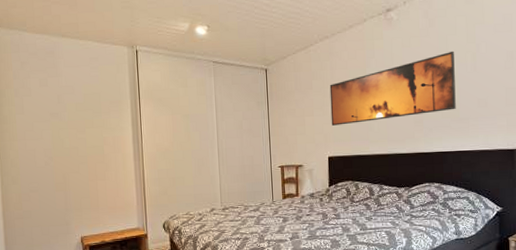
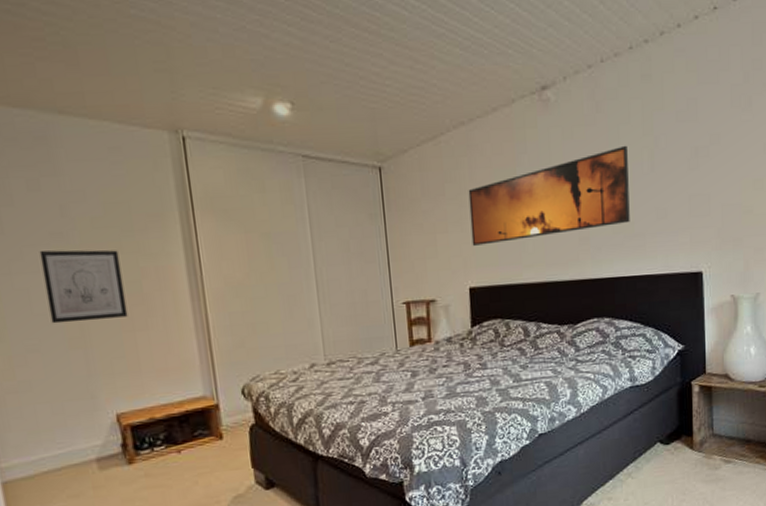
wall art: none [43,125,93,173] -> present [39,250,128,324]

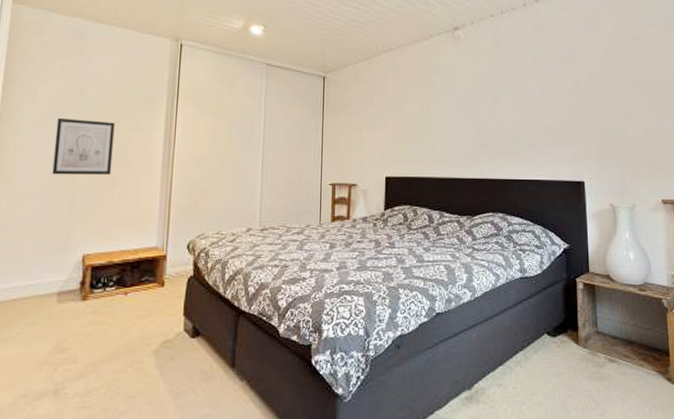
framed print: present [468,145,630,246] -> none [391,75,522,143]

